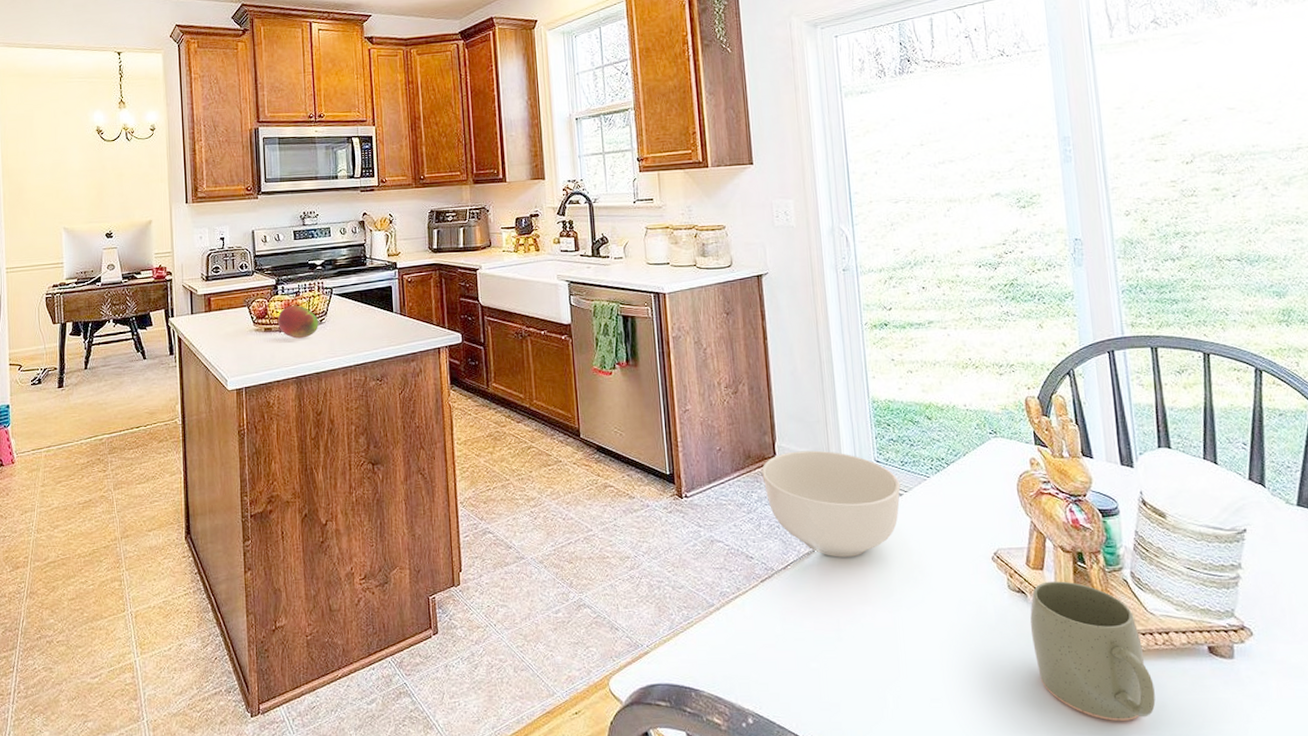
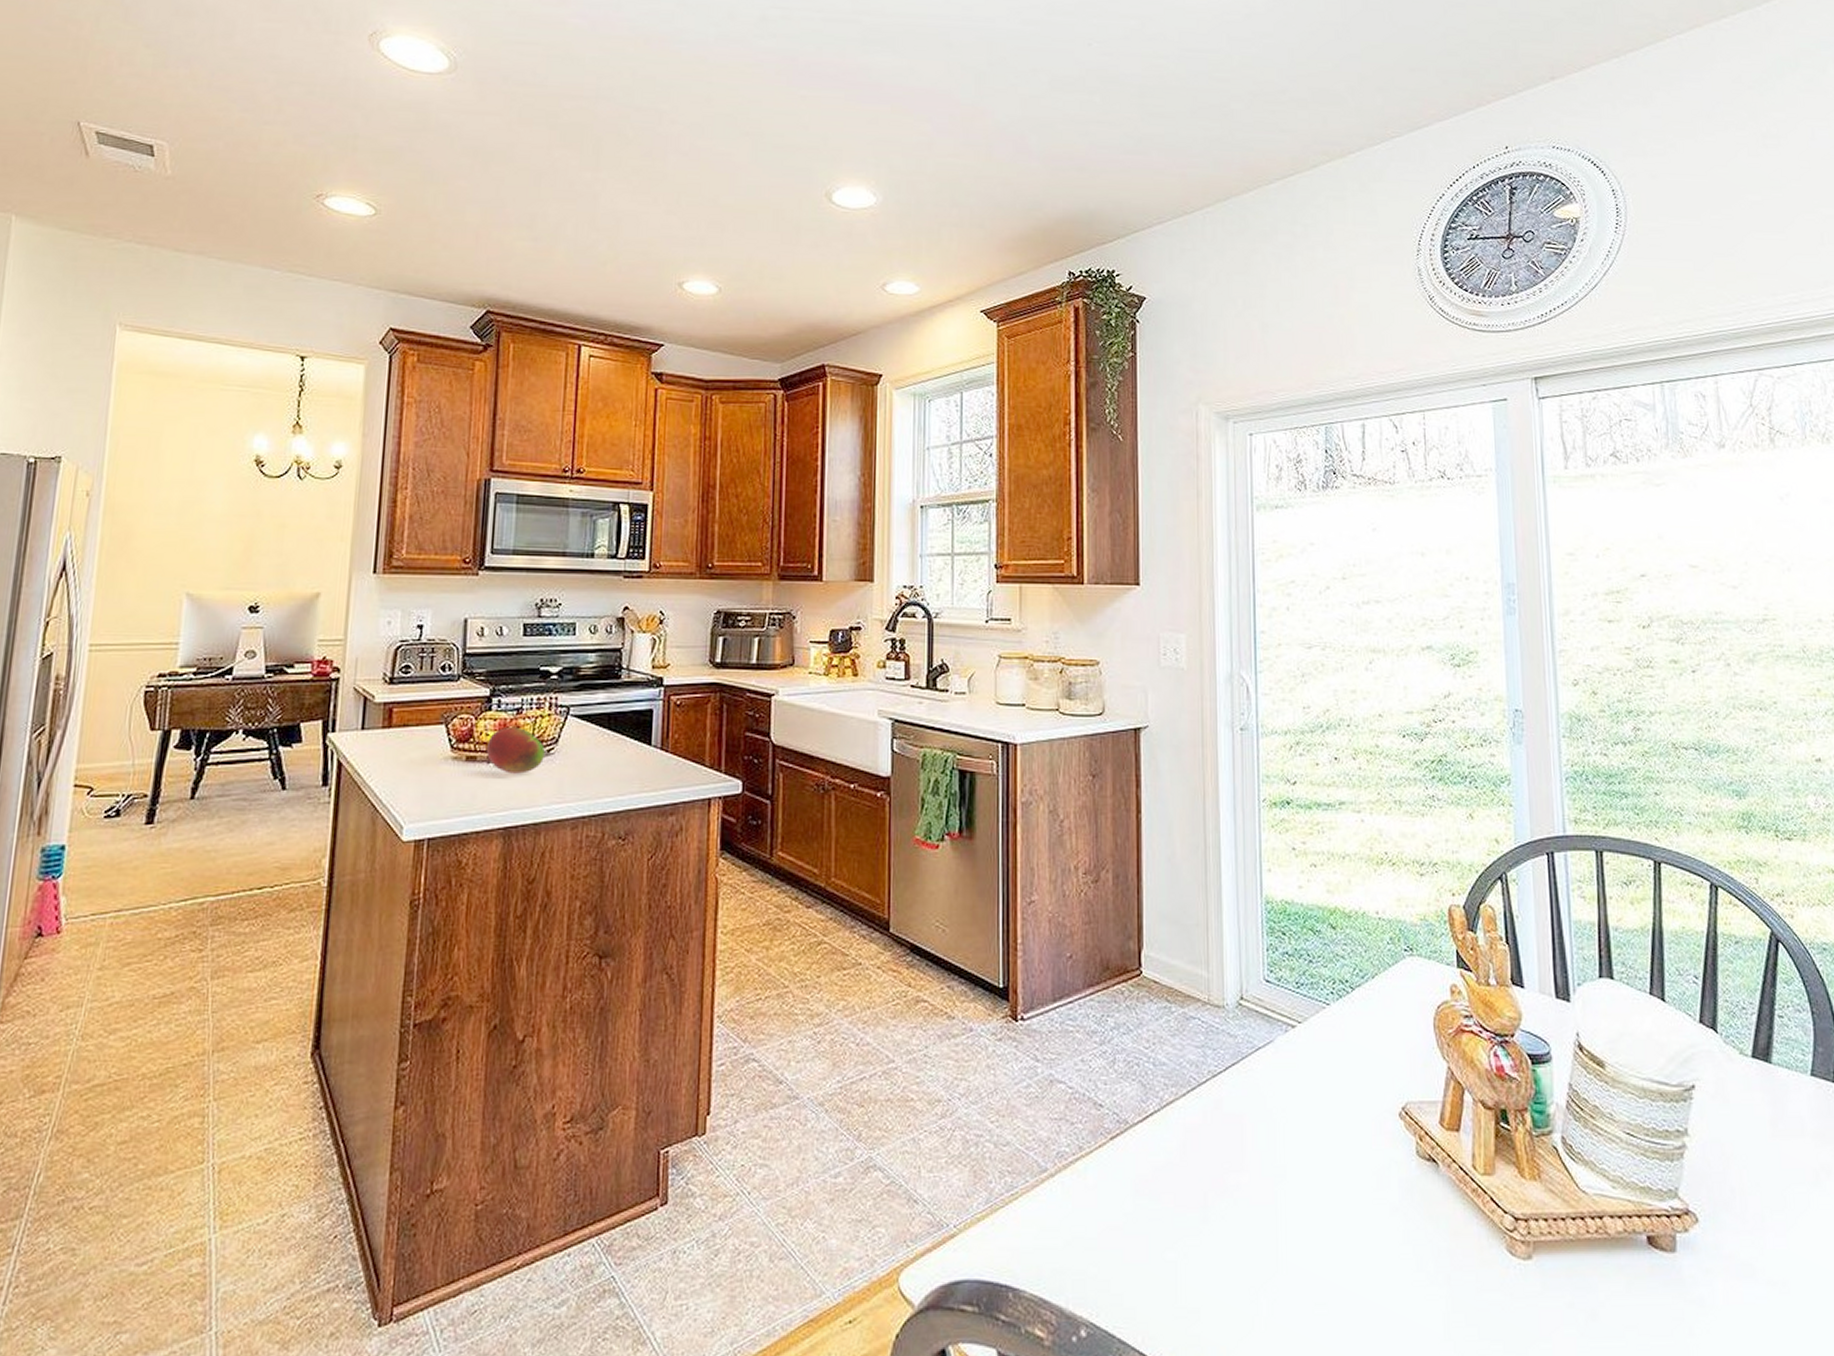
bowl: present [762,450,901,557] -> none [1122,963,1294,1108]
mug: present [1030,581,1156,721] -> none [1440,1147,1584,1334]

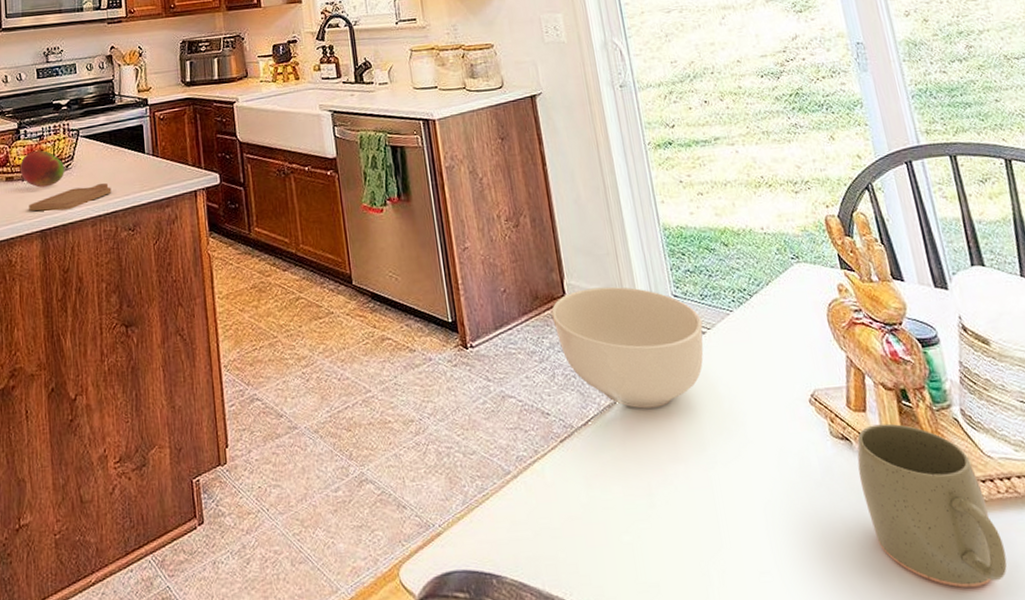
chopping board: none [492,776,603,805] -> present [29,183,112,211]
bowl: none [1122,963,1294,1108] -> present [551,286,704,409]
mug: none [1440,1147,1584,1334] -> present [857,423,1008,588]

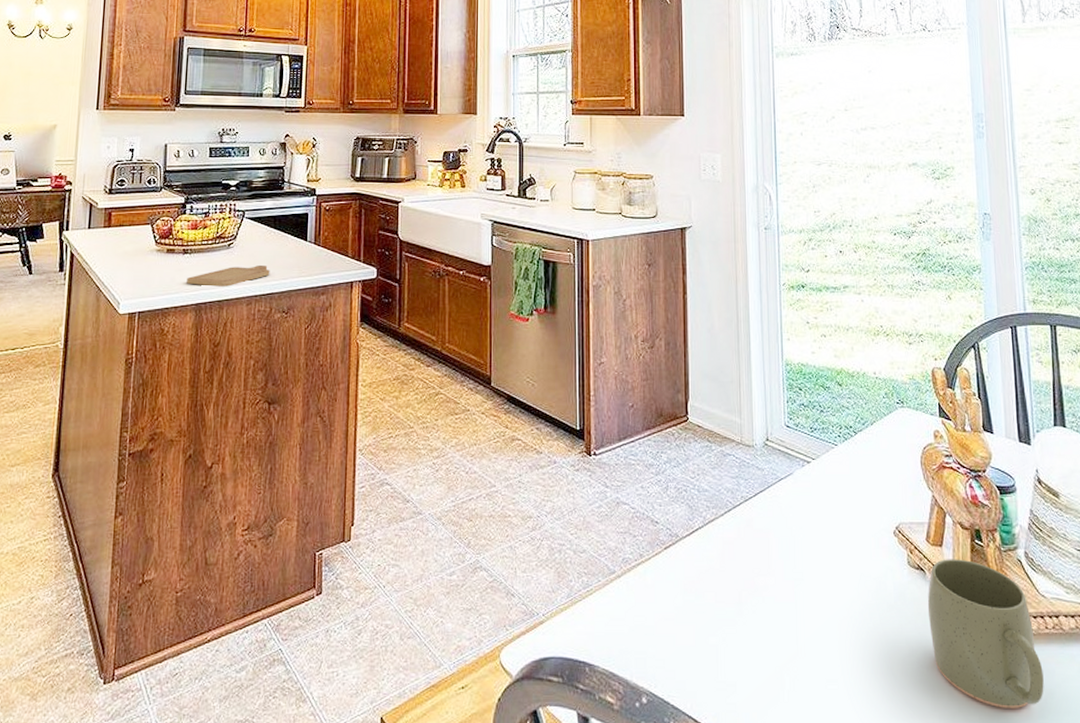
fruit: present [19,150,64,188] -> none [181,226,226,263]
bowl: present [551,286,704,409] -> none [673,412,809,526]

